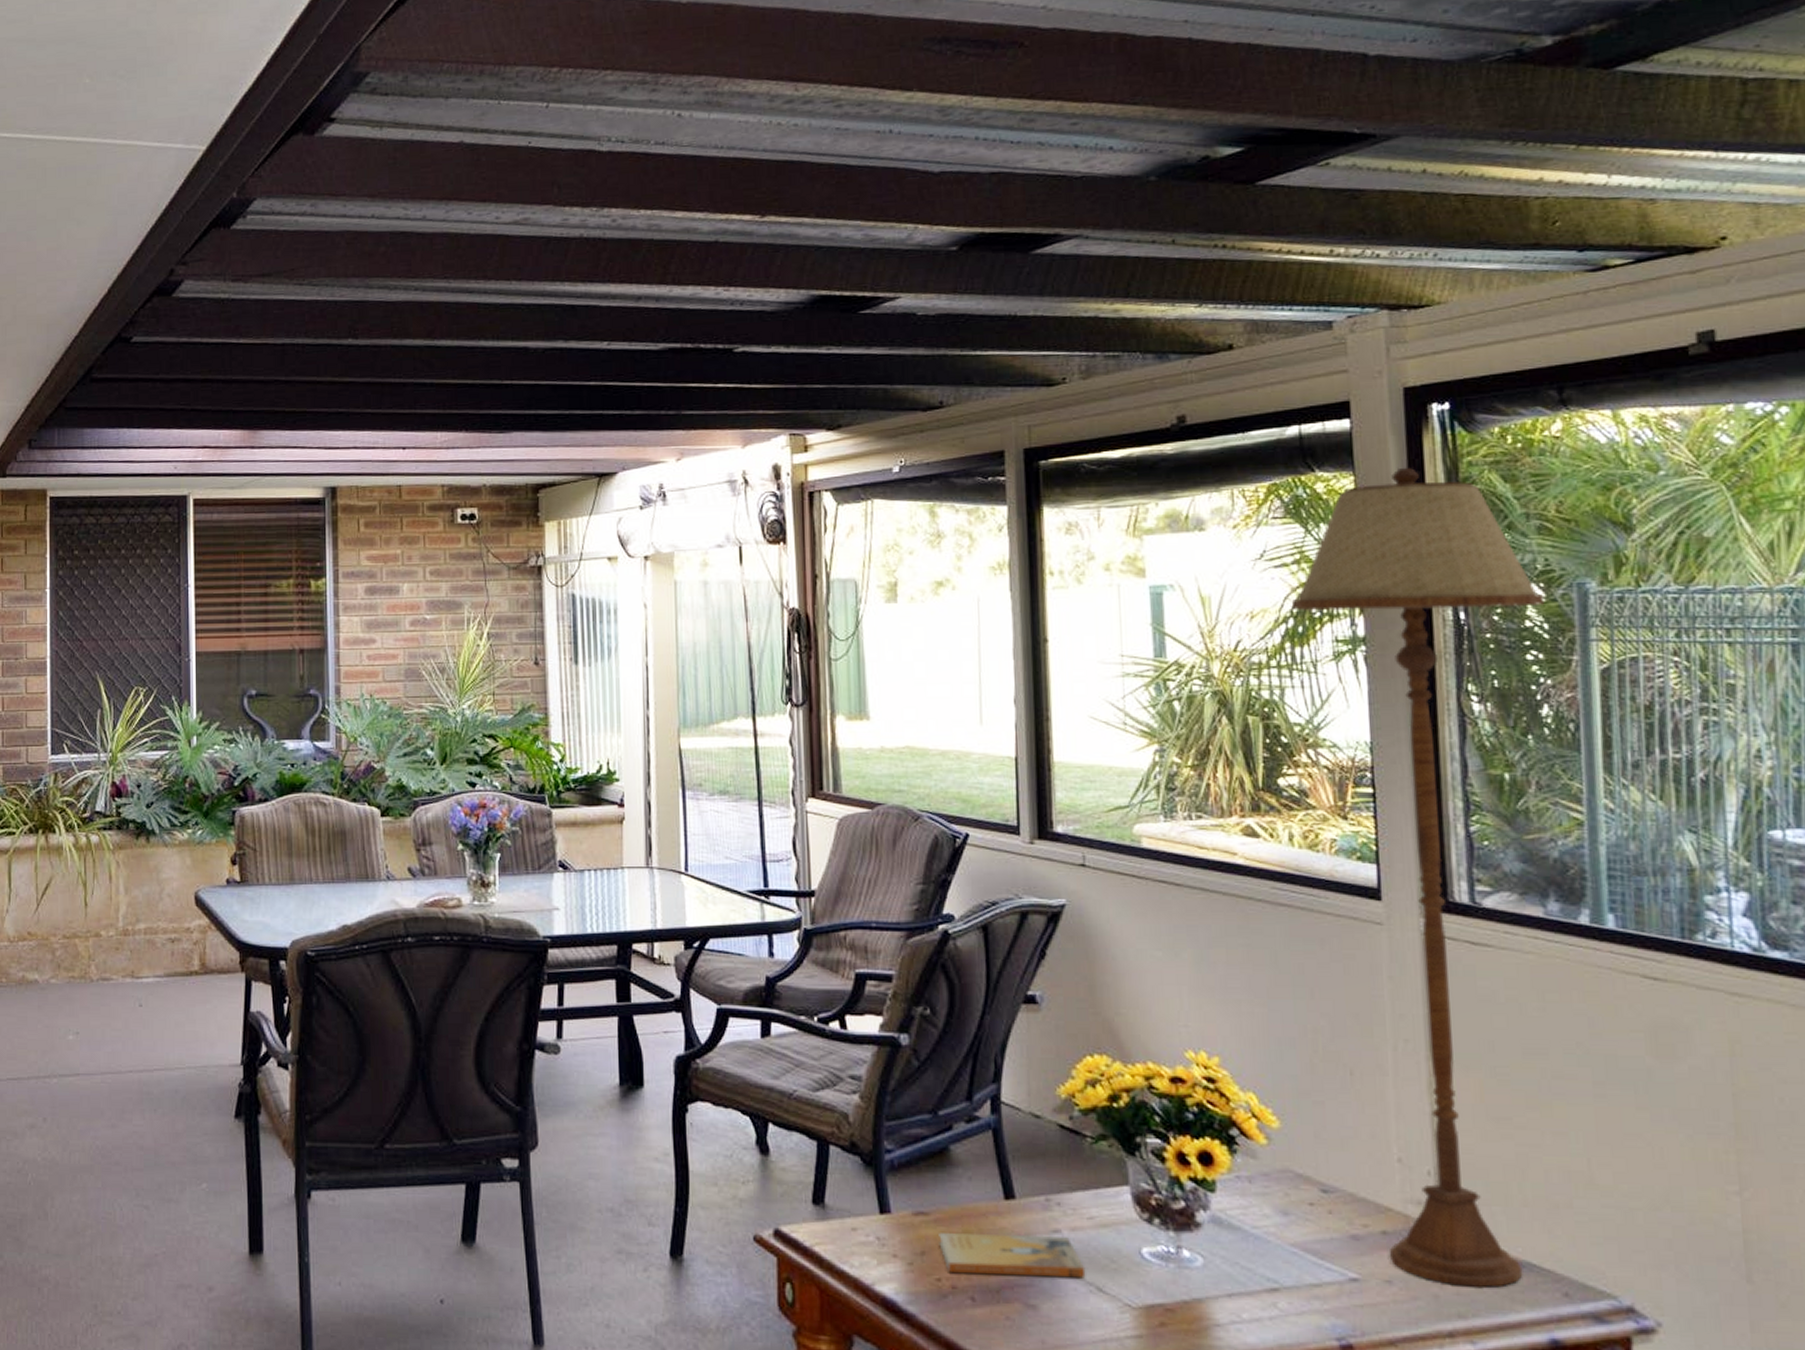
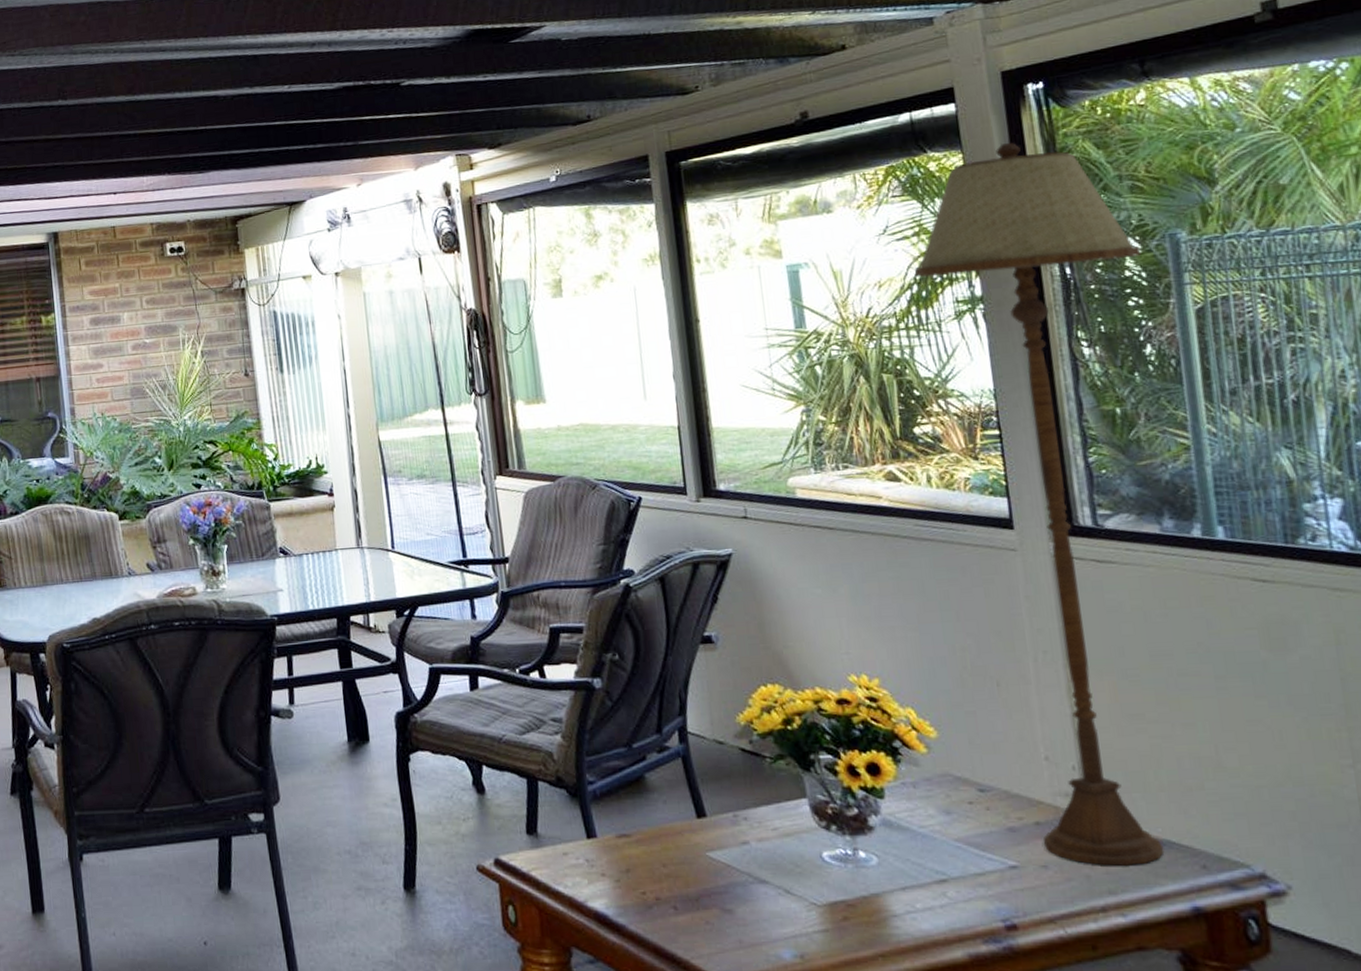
book: present [939,1233,1086,1278] -> none [640,847,774,887]

